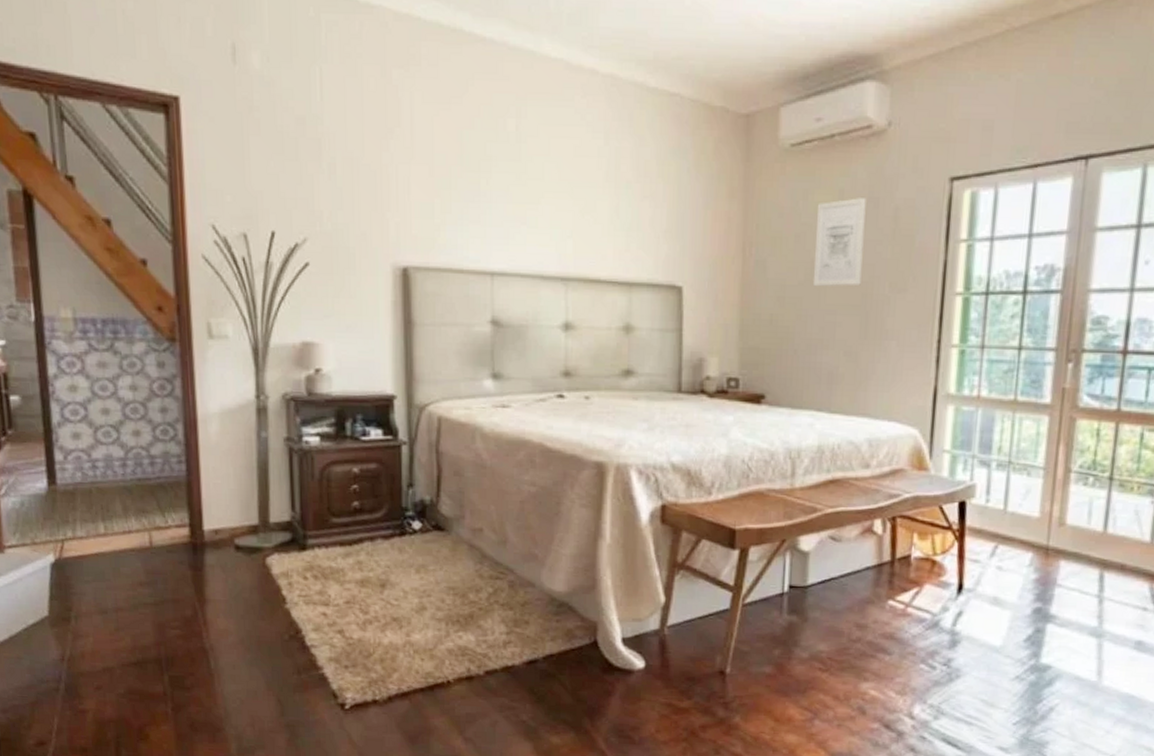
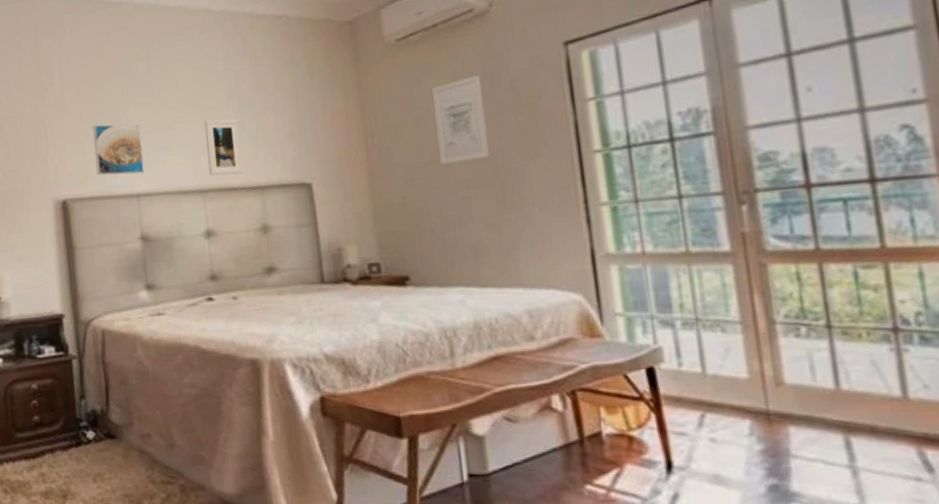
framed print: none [446,184,502,250] -> present [93,124,144,176]
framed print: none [575,200,612,265] -> present [205,119,243,175]

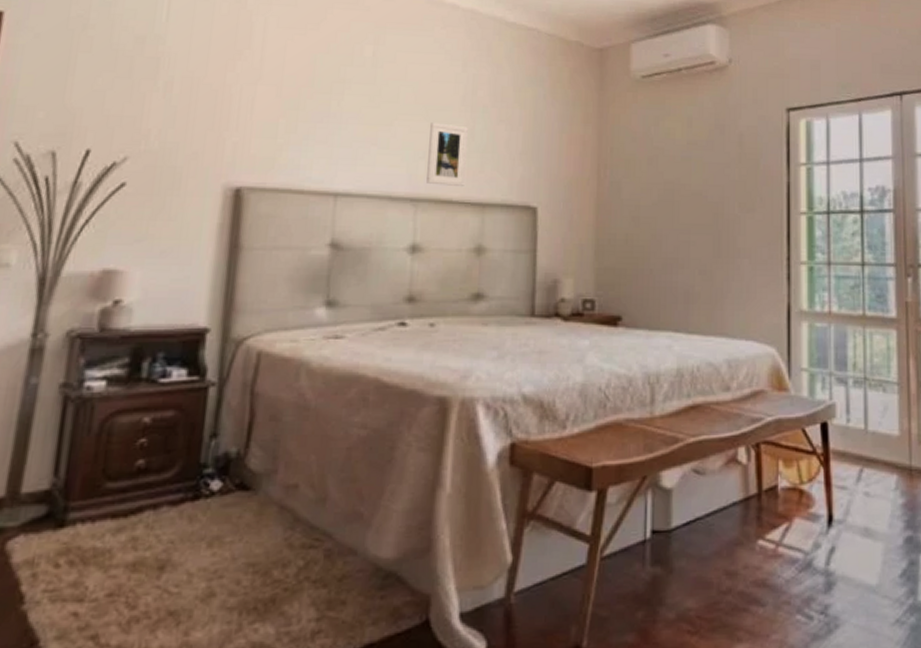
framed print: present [93,124,144,176] -> none [288,105,354,170]
wall art: present [431,75,490,166] -> none [666,125,713,207]

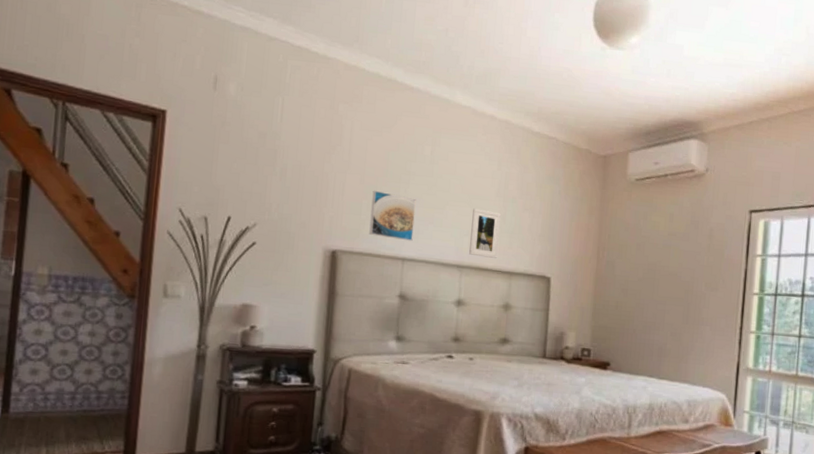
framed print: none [288,105,354,170] -> present [369,190,416,242]

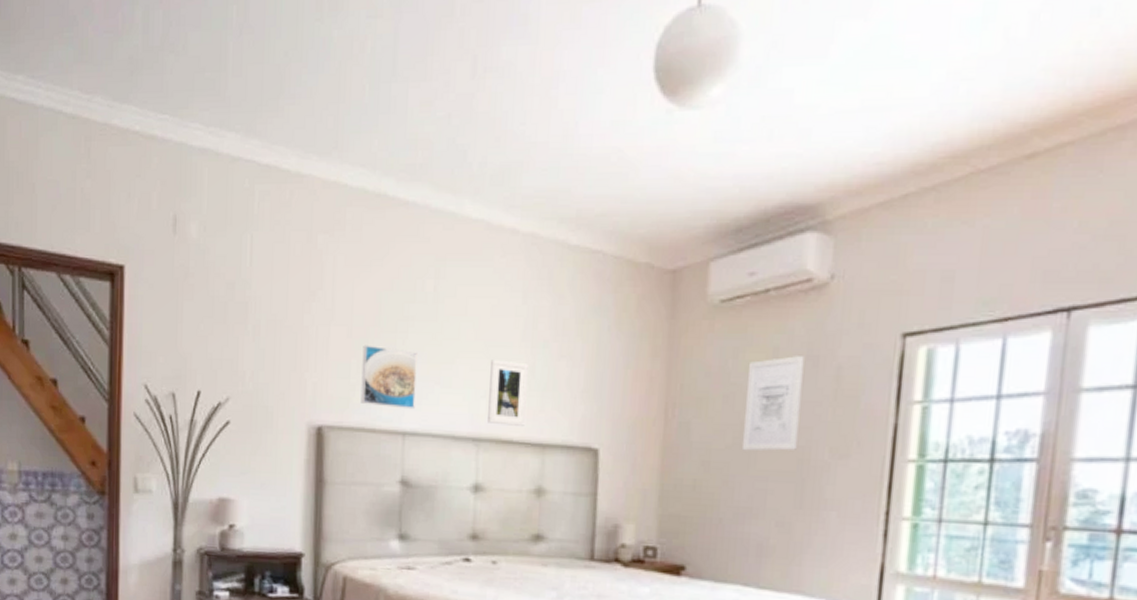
wall art: none [648,220,690,284] -> present [741,356,804,451]

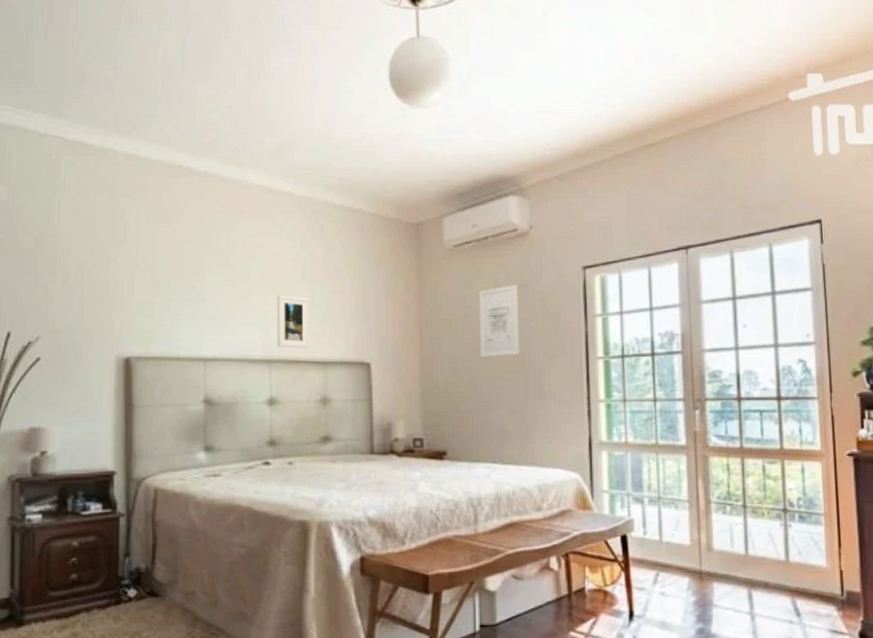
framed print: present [360,345,418,410] -> none [165,287,214,339]

